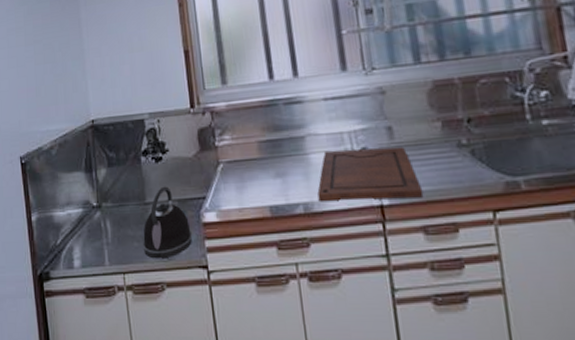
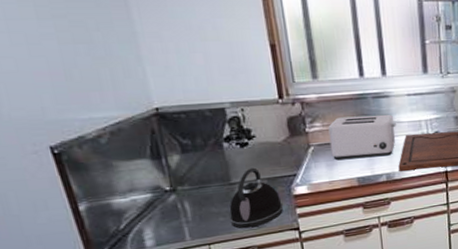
toaster: none [237,124,313,181] -> present [328,114,396,160]

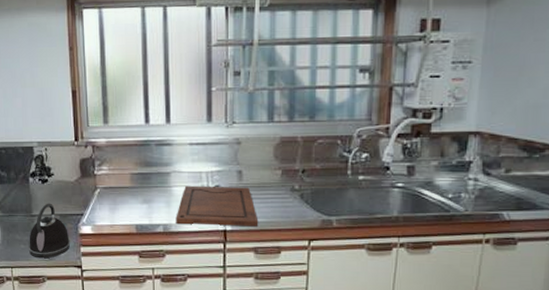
toaster: present [328,114,396,160] -> none [113,162,176,206]

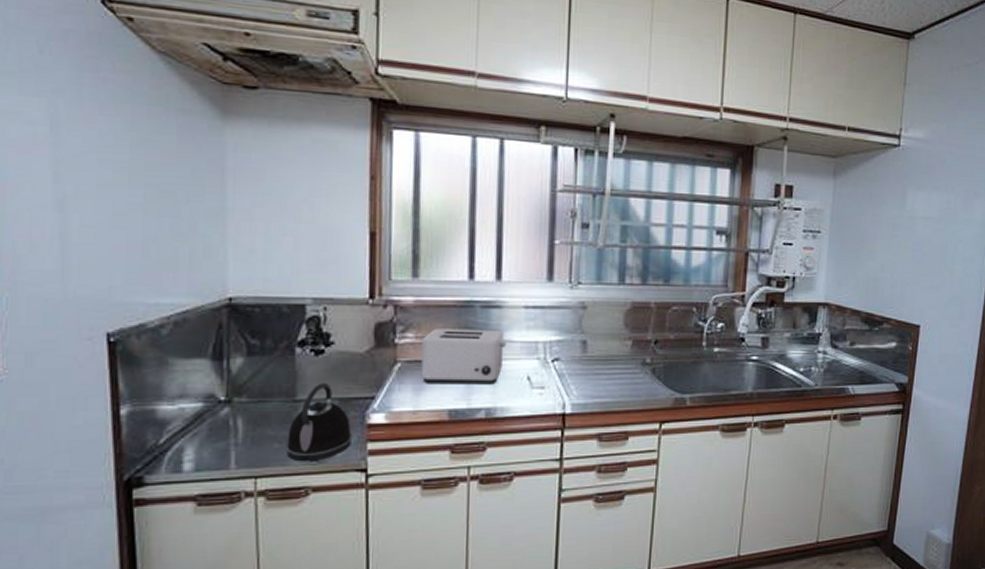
toaster: none [113,162,176,206] -> present [421,328,506,385]
cutting board: present [176,185,259,227] -> none [502,358,604,408]

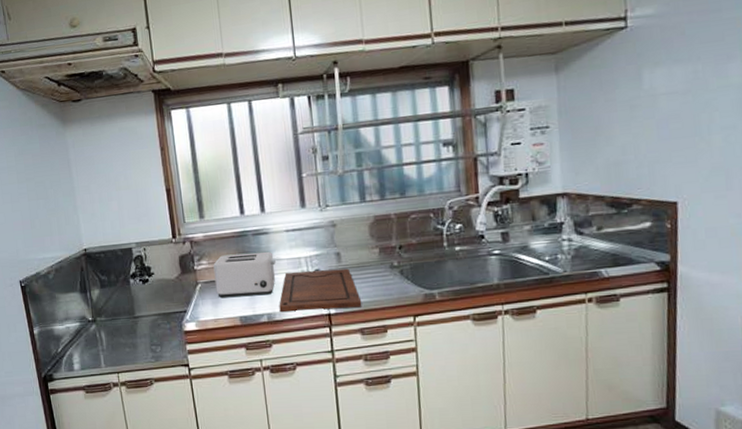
kettle: present [285,382,352,462] -> none [133,303,175,361]
cutting board: none [502,358,604,408] -> present [279,268,362,312]

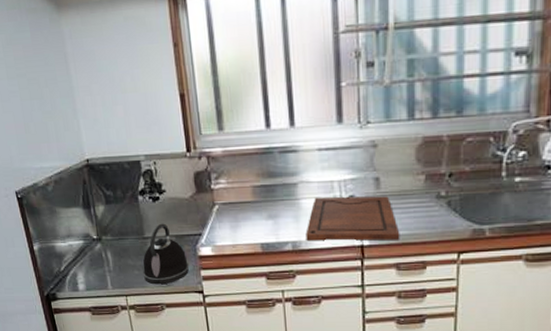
kettle: none [133,303,175,361] -> present [142,223,189,285]
toaster: present [213,251,276,297] -> none [232,172,304,222]

